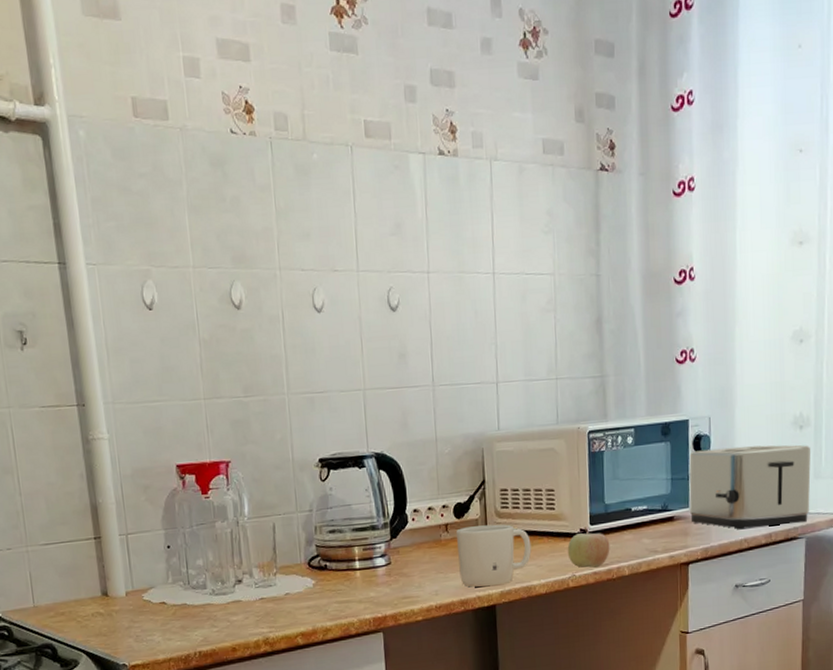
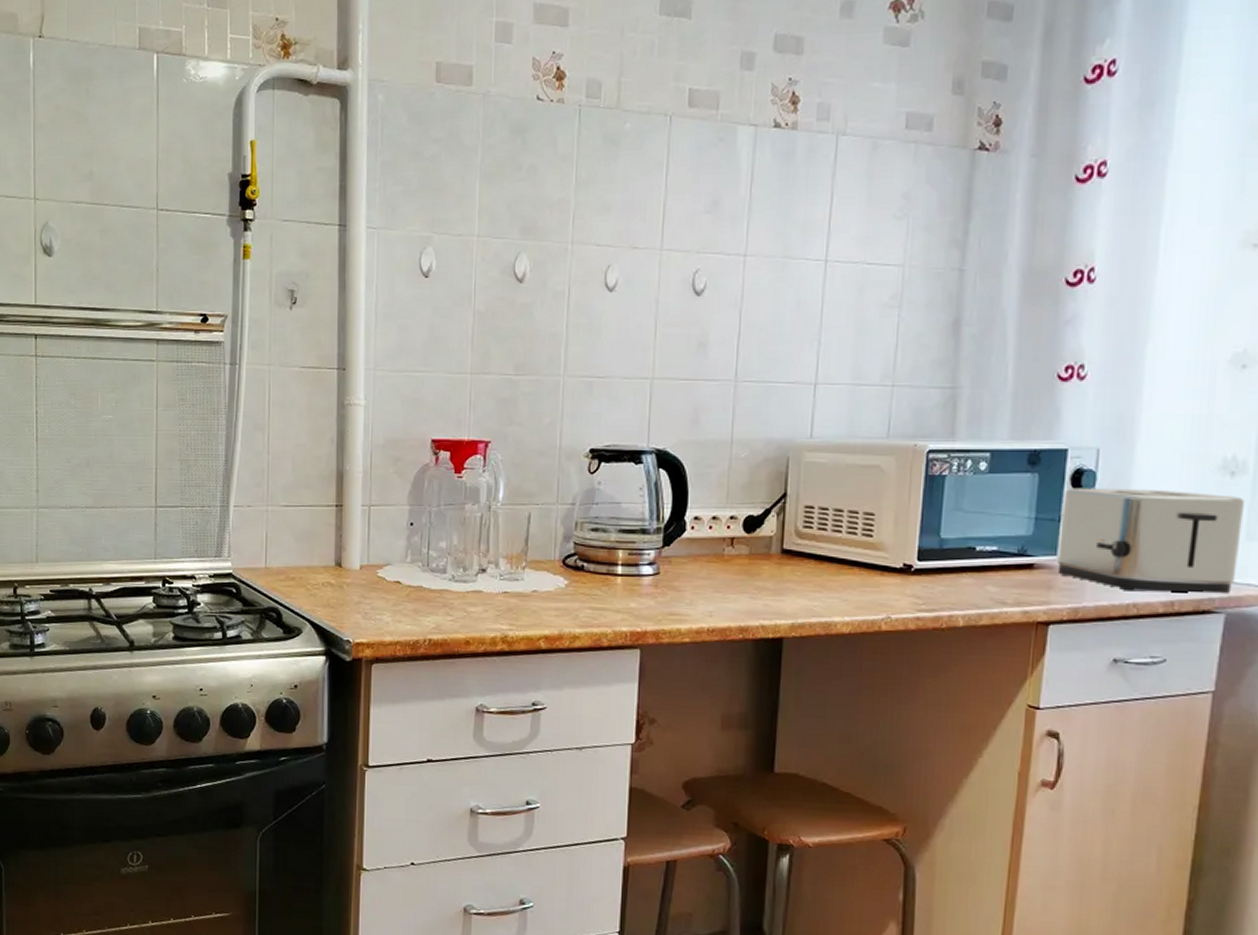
mug: present [455,524,532,588] -> none [742,544,837,617]
fruit: present [567,527,610,568] -> none [883,562,942,613]

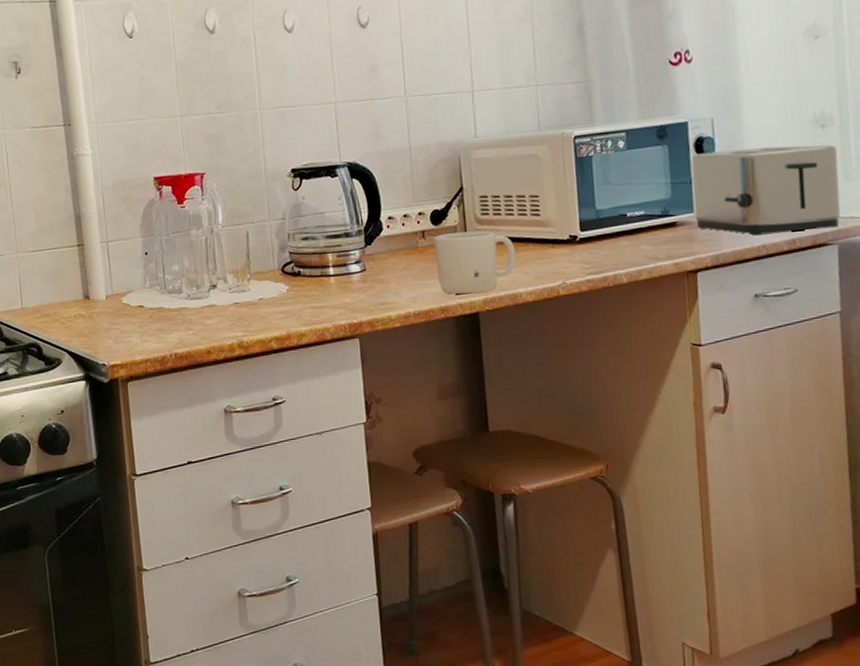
mug: none [742,544,837,617] -> present [433,231,516,295]

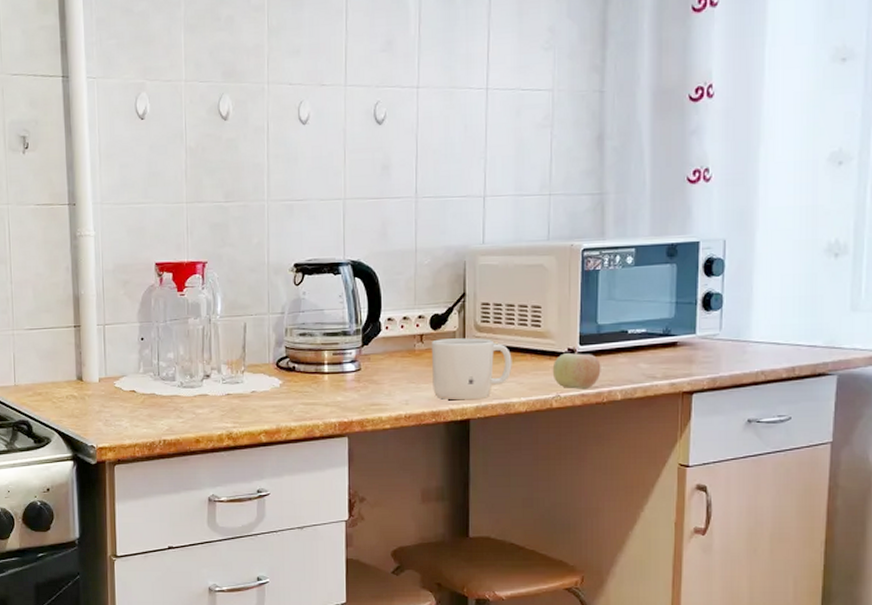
fruit: none [555,233,605,276] -> present [552,346,601,390]
toaster: present [691,144,841,236] -> none [697,272,847,361]

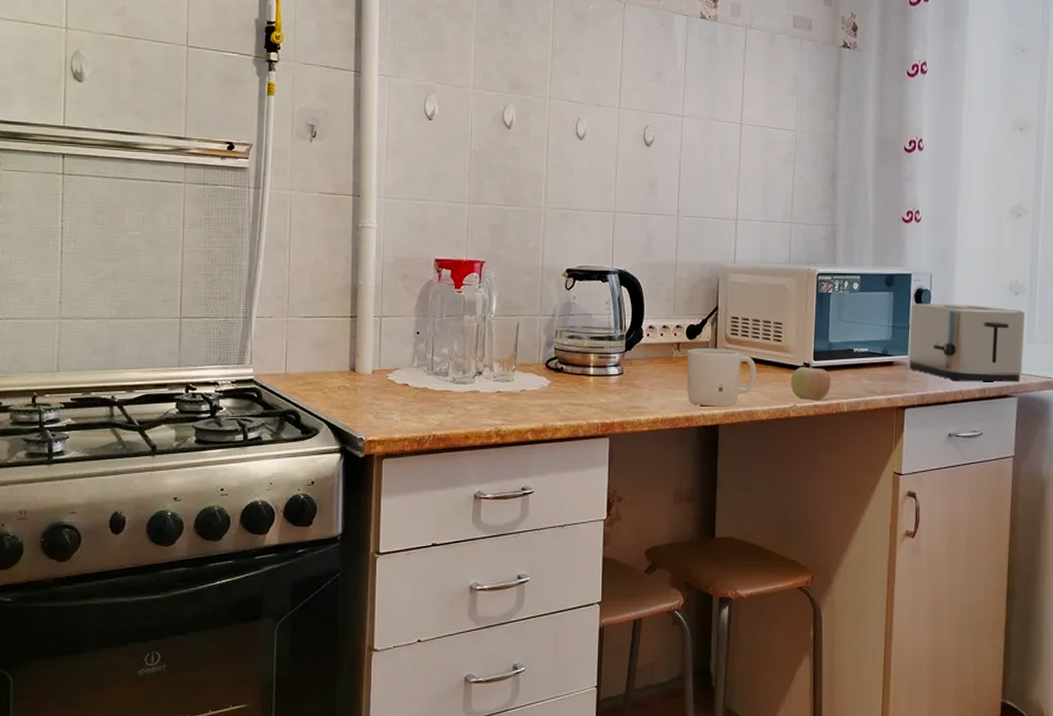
toaster: none [697,272,847,361] -> present [909,303,1024,383]

